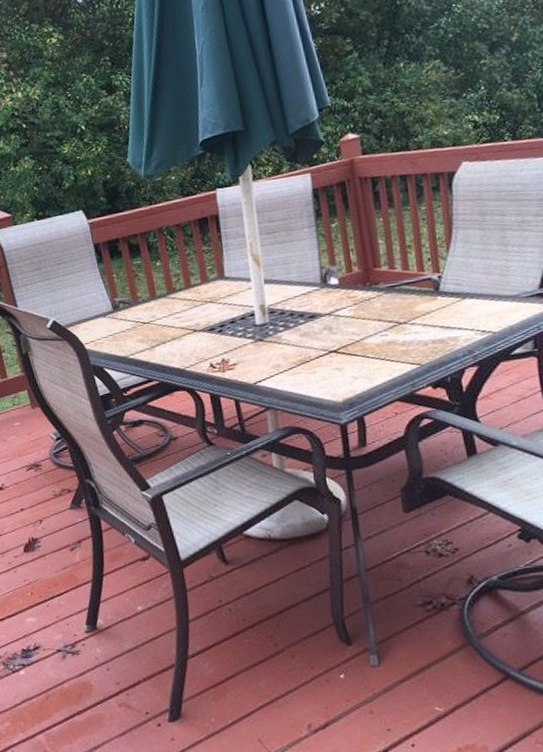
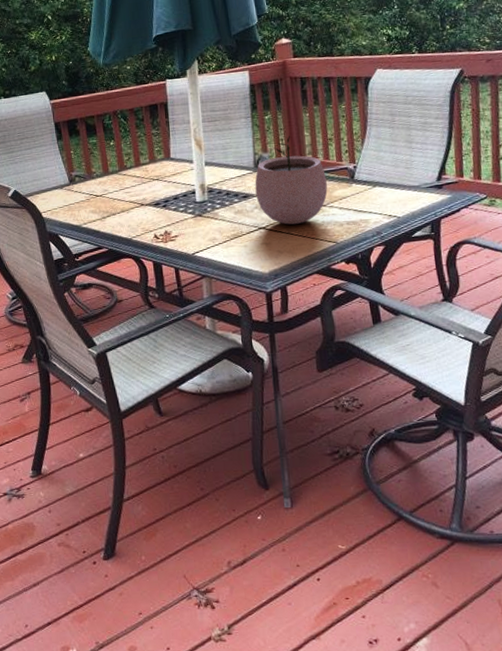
plant pot: none [322,245,408,347] -> present [255,136,328,225]

